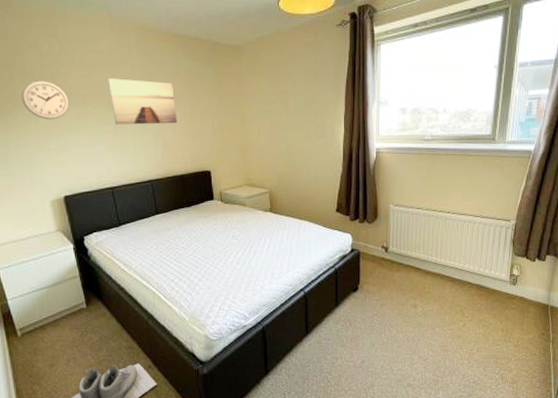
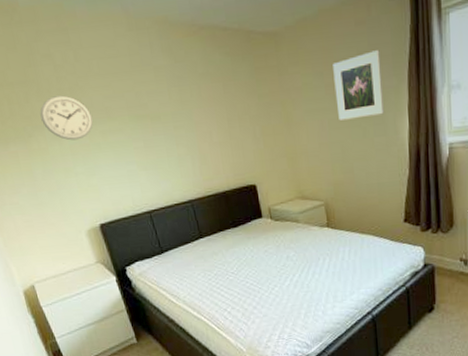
wall art: present [108,78,177,125] -> none [131,85,213,140]
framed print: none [284,68,325,122] -> present [333,50,385,121]

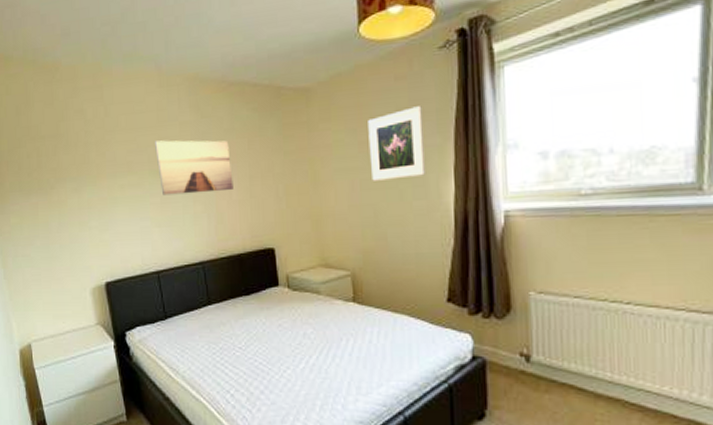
wall clock: present [40,95,93,141] -> none [65,149,113,194]
wall art: none [131,85,213,140] -> present [155,140,233,196]

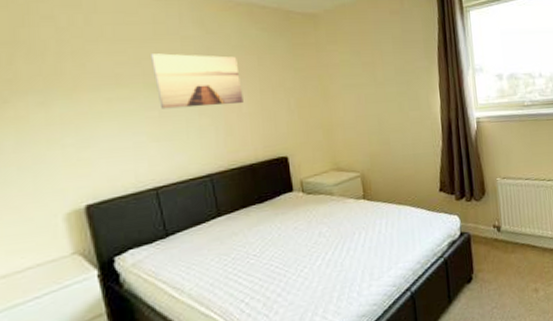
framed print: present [368,106,427,181] -> none [369,36,419,95]

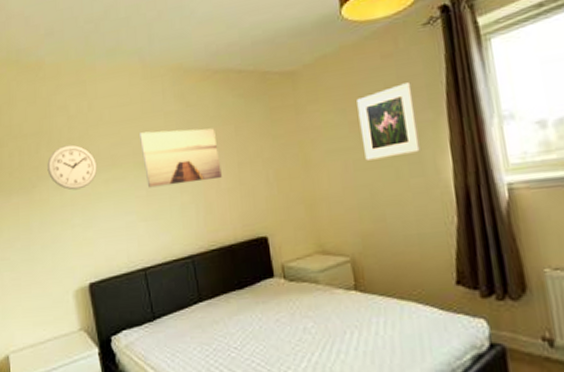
wall clock: none [26,59,96,108] -> present [47,144,97,191]
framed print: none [369,36,419,95] -> present [357,82,422,161]

